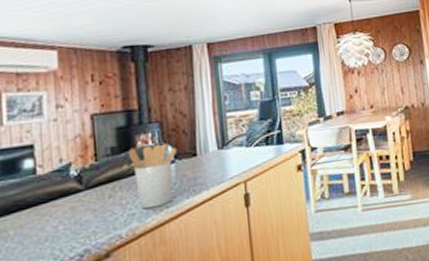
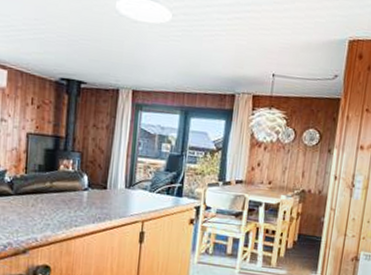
utensil holder: present [128,143,177,209] -> none [52,169,92,224]

